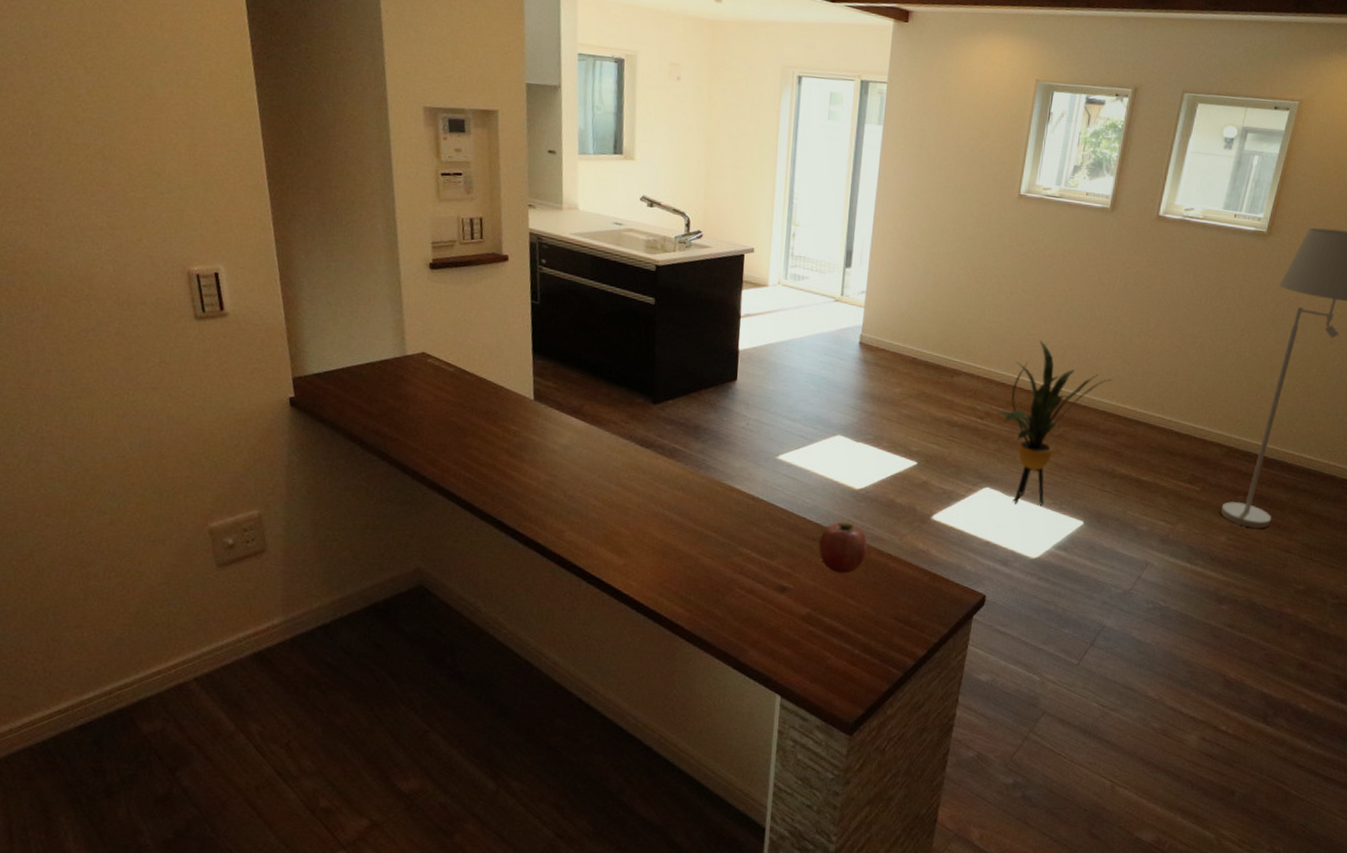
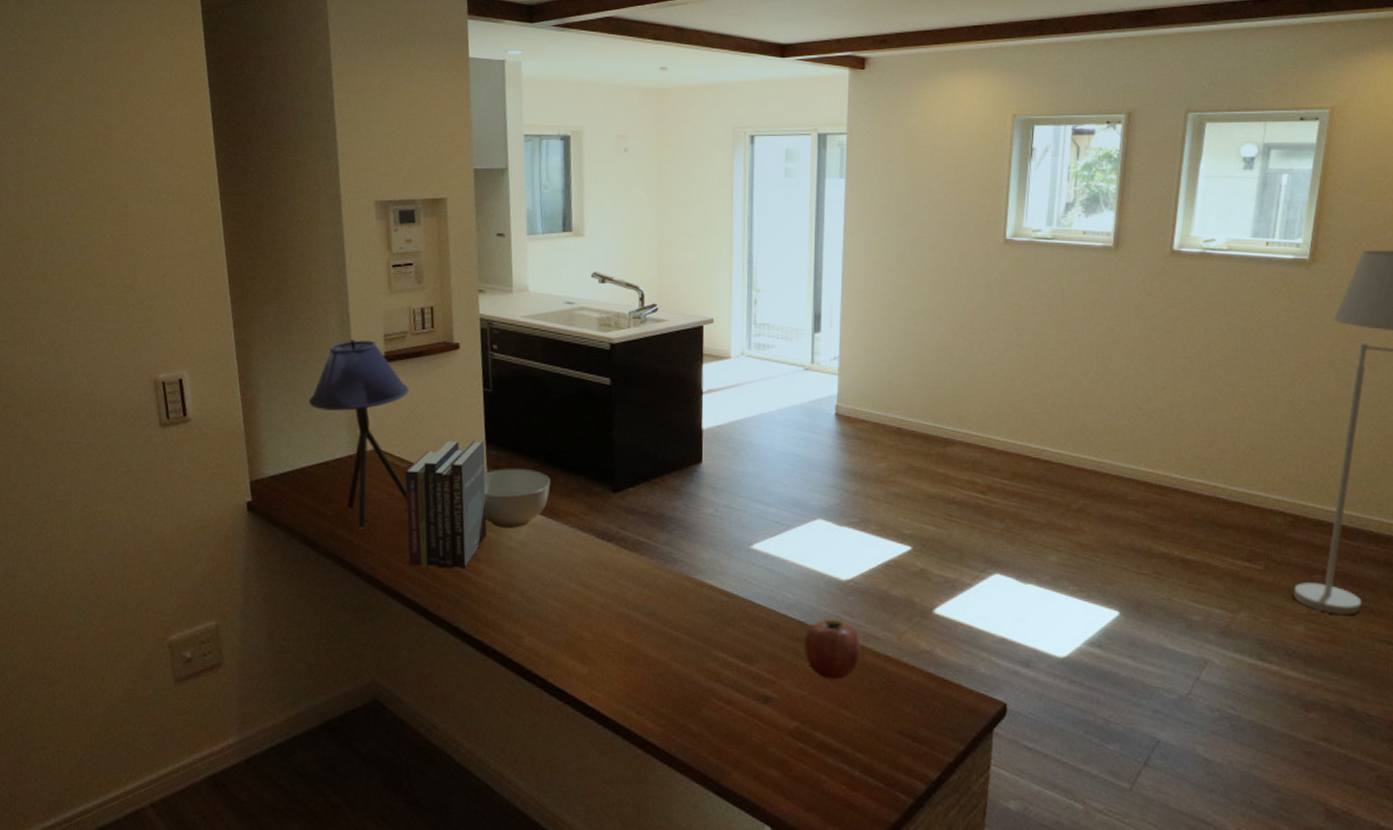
table lamp: none [353,245,457,428] -> present [308,340,409,529]
books: none [451,348,532,468] -> present [404,440,487,568]
bowl: none [529,377,595,433] -> present [484,468,551,528]
house plant: present [997,341,1111,504] -> none [1001,401,1136,592]

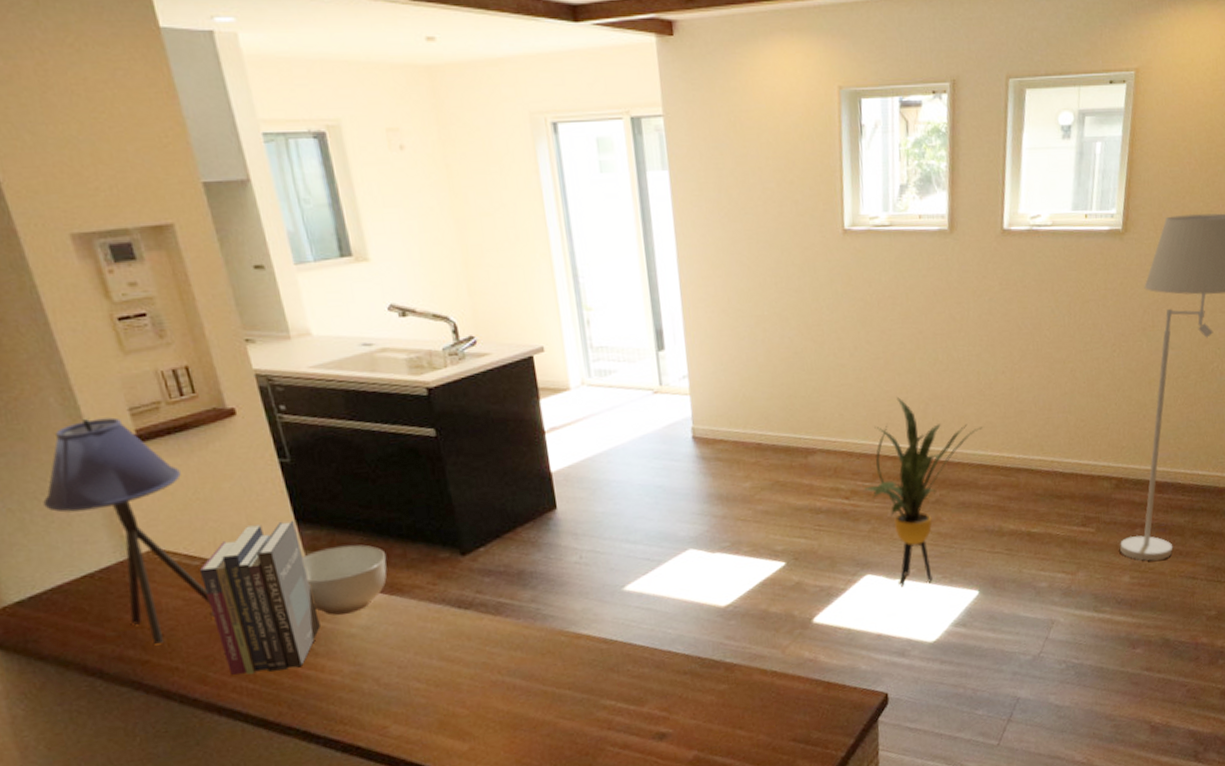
fruit: present [805,617,860,680] -> none [692,644,748,705]
house plant: none [1001,401,1136,592] -> present [864,397,982,586]

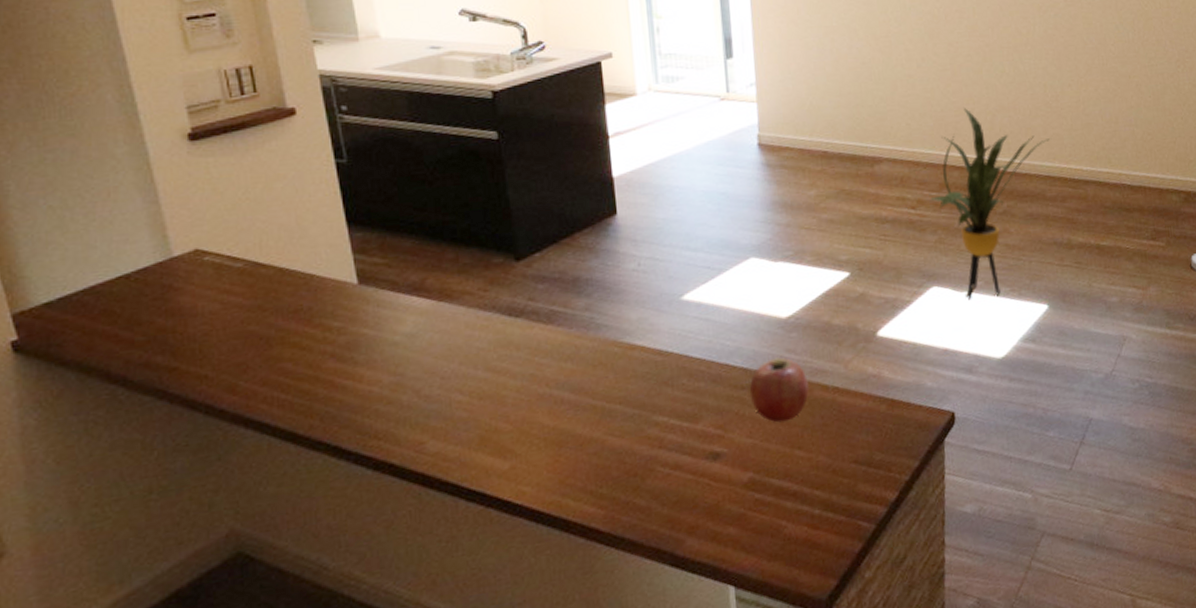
table lamp: present [43,417,214,646] -> none [87,115,251,352]
books: present [199,520,321,675] -> none [240,221,363,384]
bowl: present [302,544,388,616] -> none [350,248,438,322]
fruit: none [692,644,748,705] -> present [750,357,809,423]

